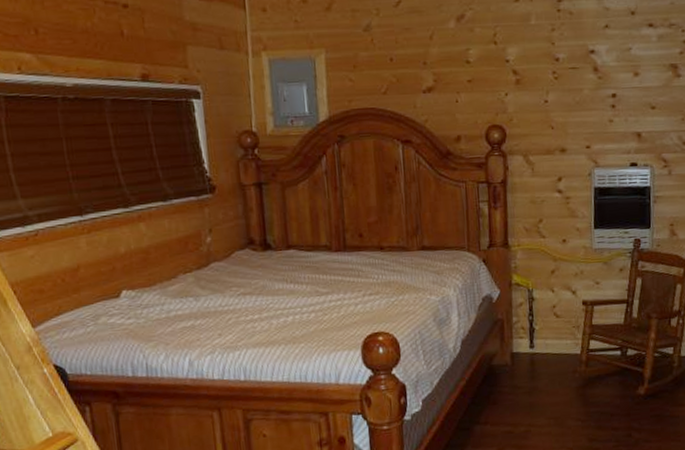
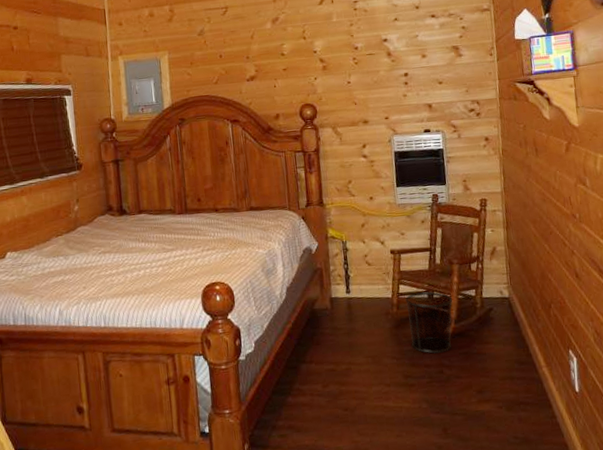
waste bin: none [596,348,648,416] -> present [405,291,453,354]

